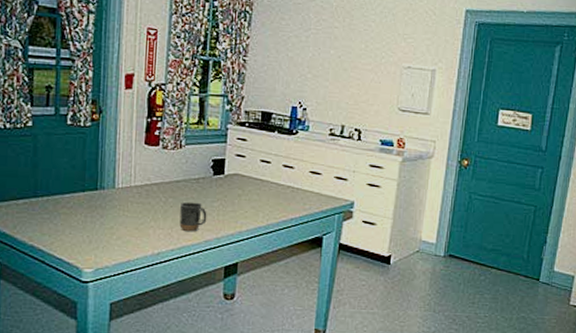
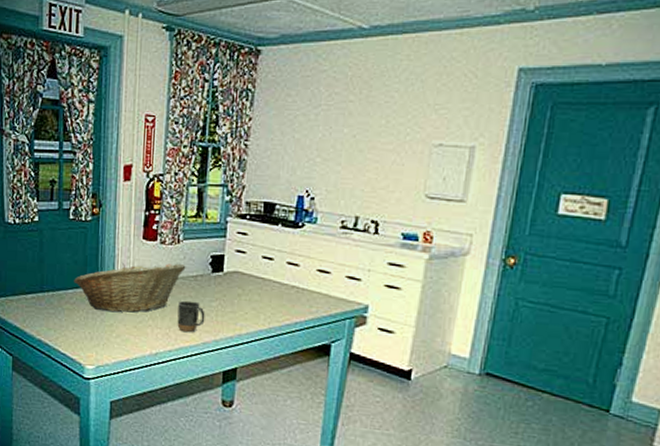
fruit basket: none [71,166,188,215] -> present [74,262,186,313]

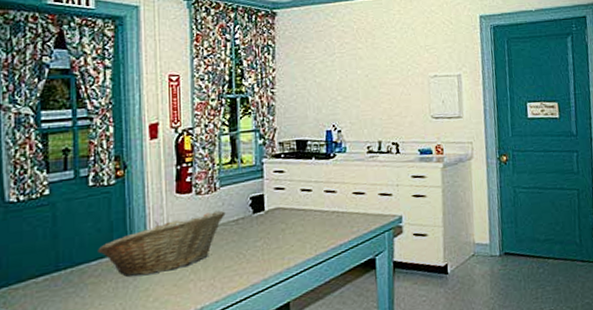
mug: present [177,300,205,333] -> none [221,244,251,279]

